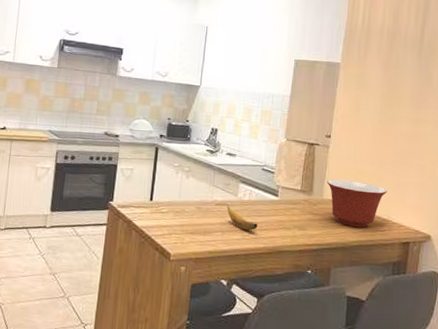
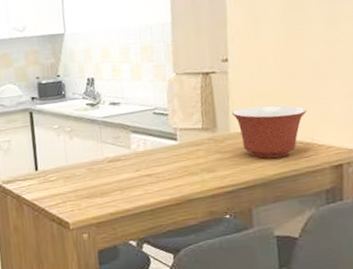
banana: present [227,205,258,231] -> none [121,160,160,184]

